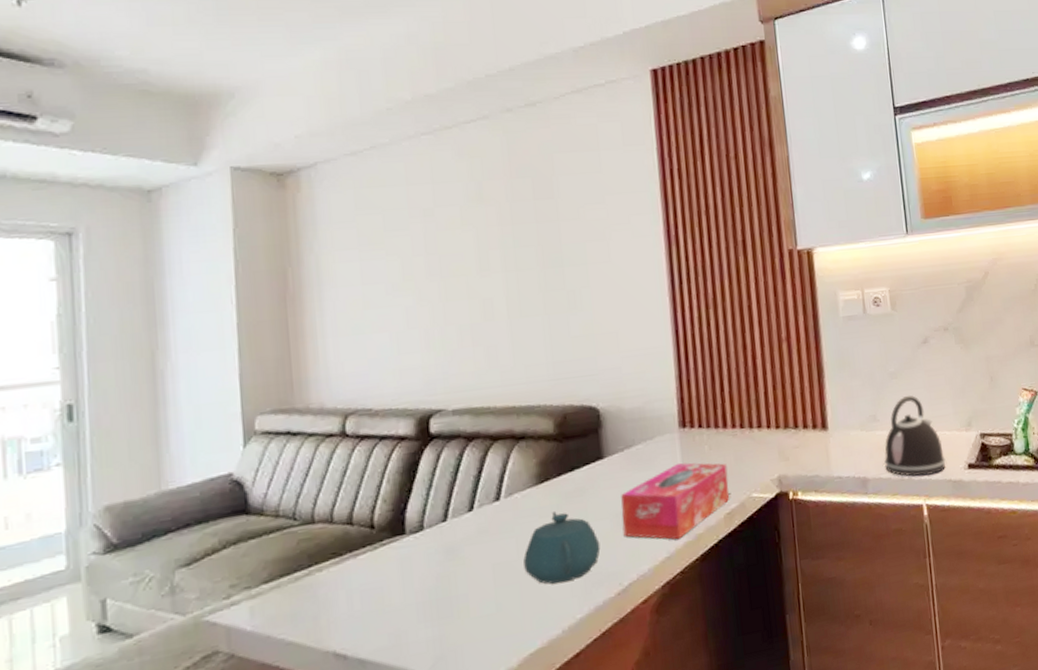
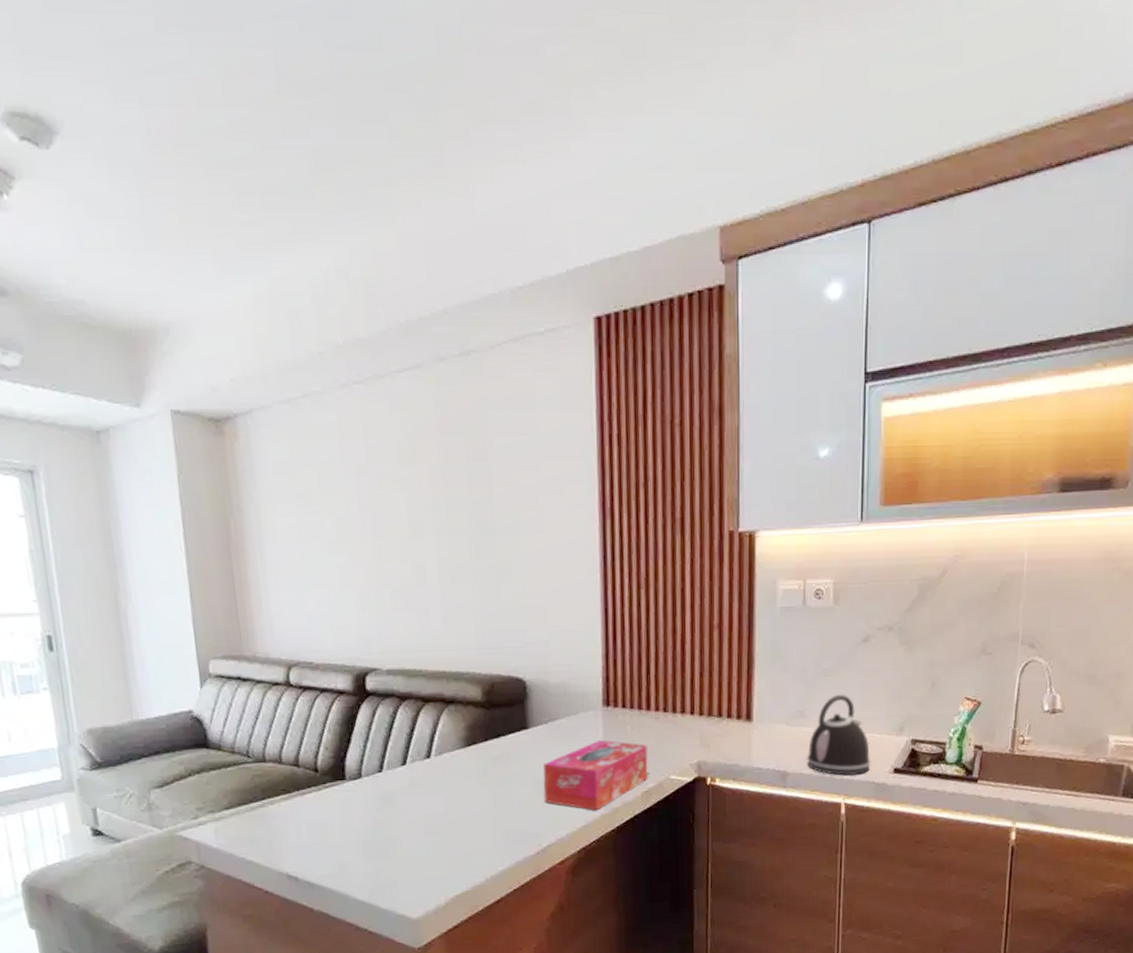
teapot: present [523,511,601,584] -> none [451,773,522,838]

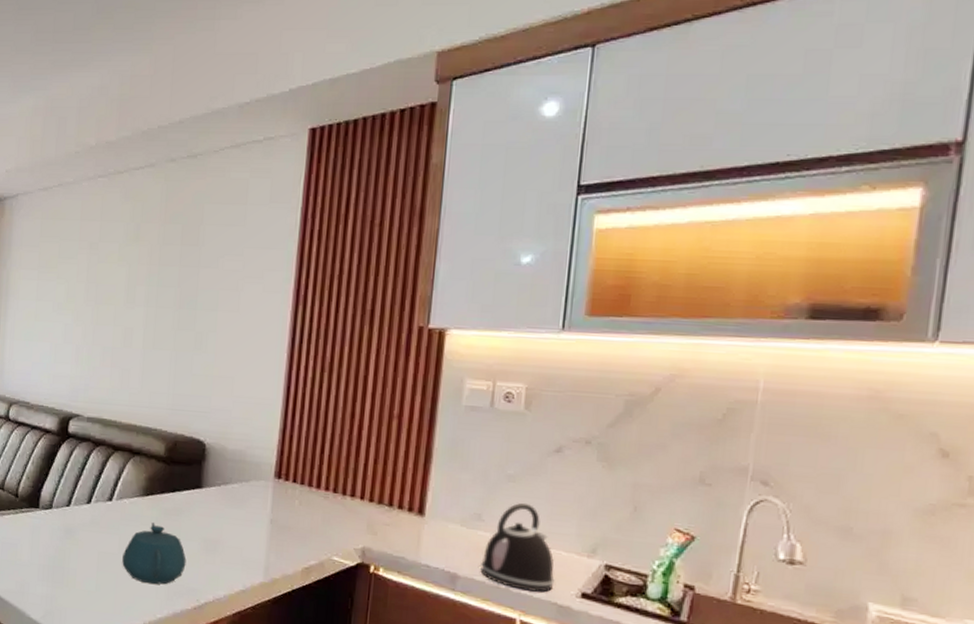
teapot: none [451,773,522,838] -> present [122,523,187,585]
tissue box: present [543,739,648,811] -> none [207,509,313,578]

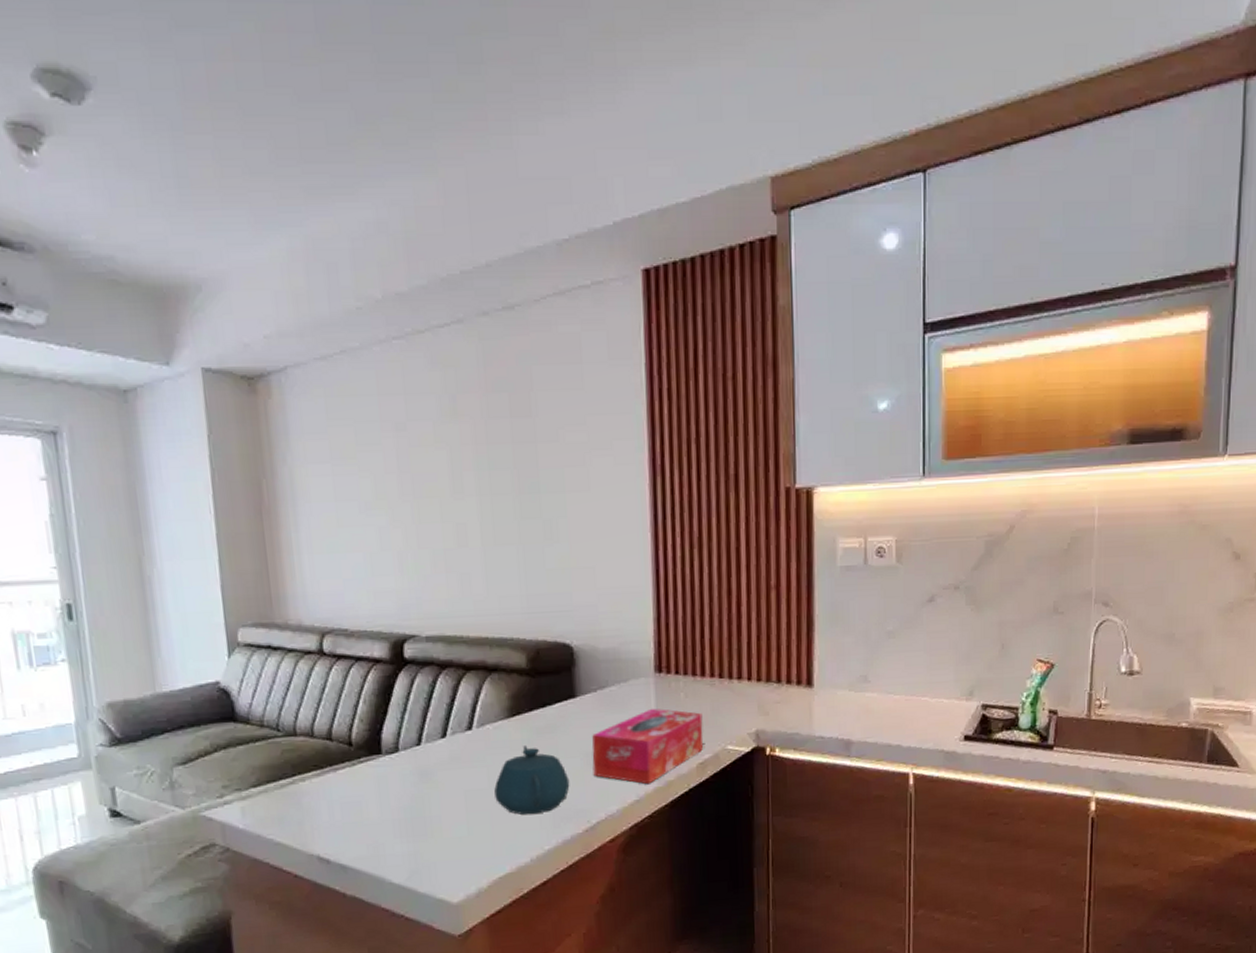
tissue box: none [207,509,313,578] -> present [592,708,704,785]
kettle: present [480,502,555,593] -> none [872,657,940,745]

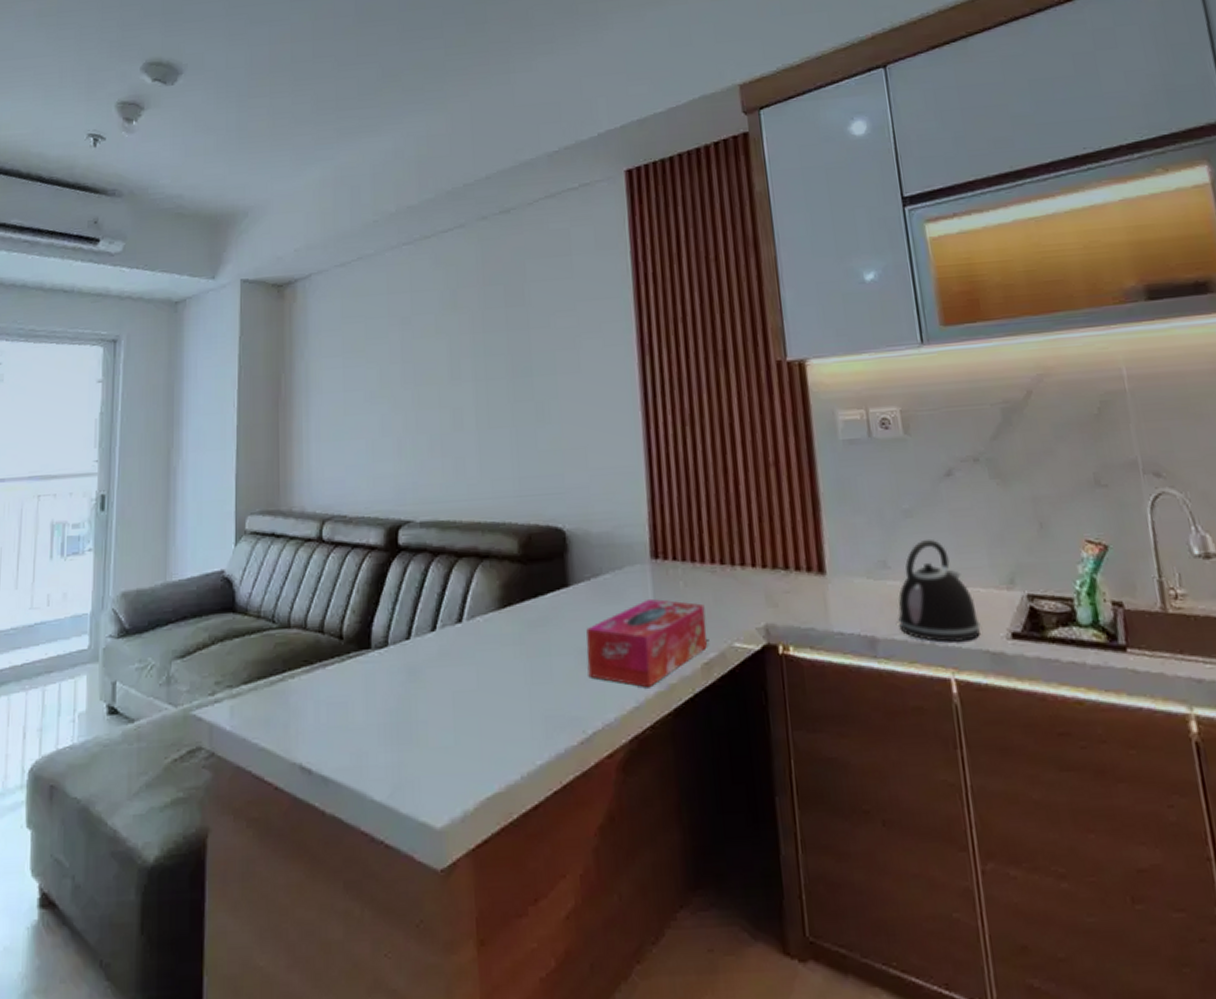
teapot: present [494,746,570,815] -> none [483,641,563,722]
kettle: none [872,657,940,745] -> present [898,538,981,643]

